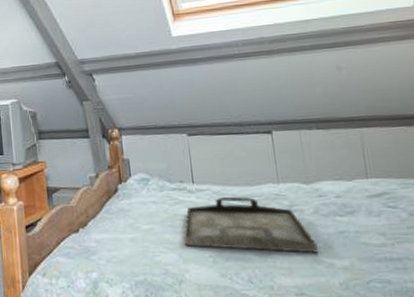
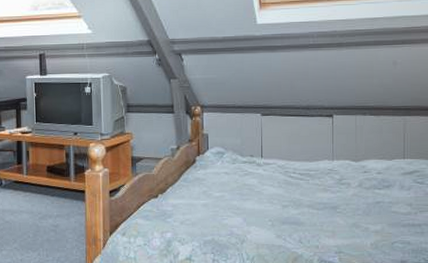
serving tray: present [183,196,318,253] -> none [249,170,357,219]

